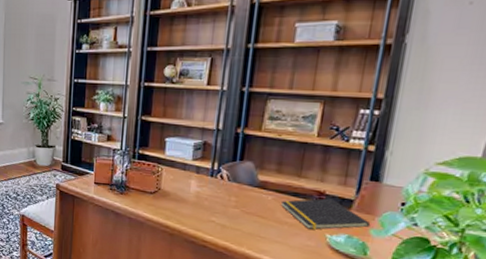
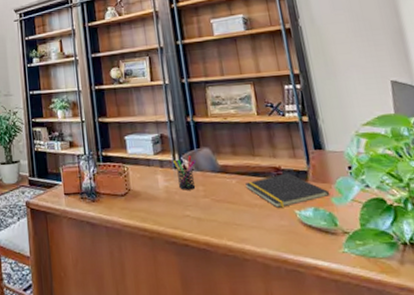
pen holder: none [211,166,236,199] -> present [173,156,196,190]

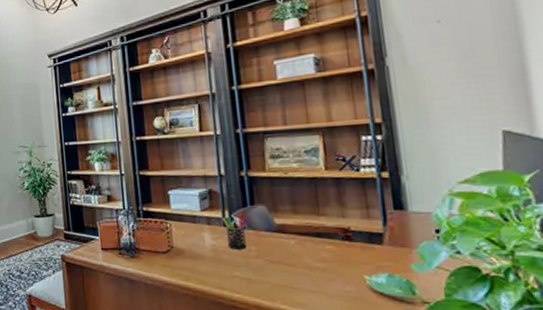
notepad: present [244,173,331,208] -> none [305,235,410,272]

